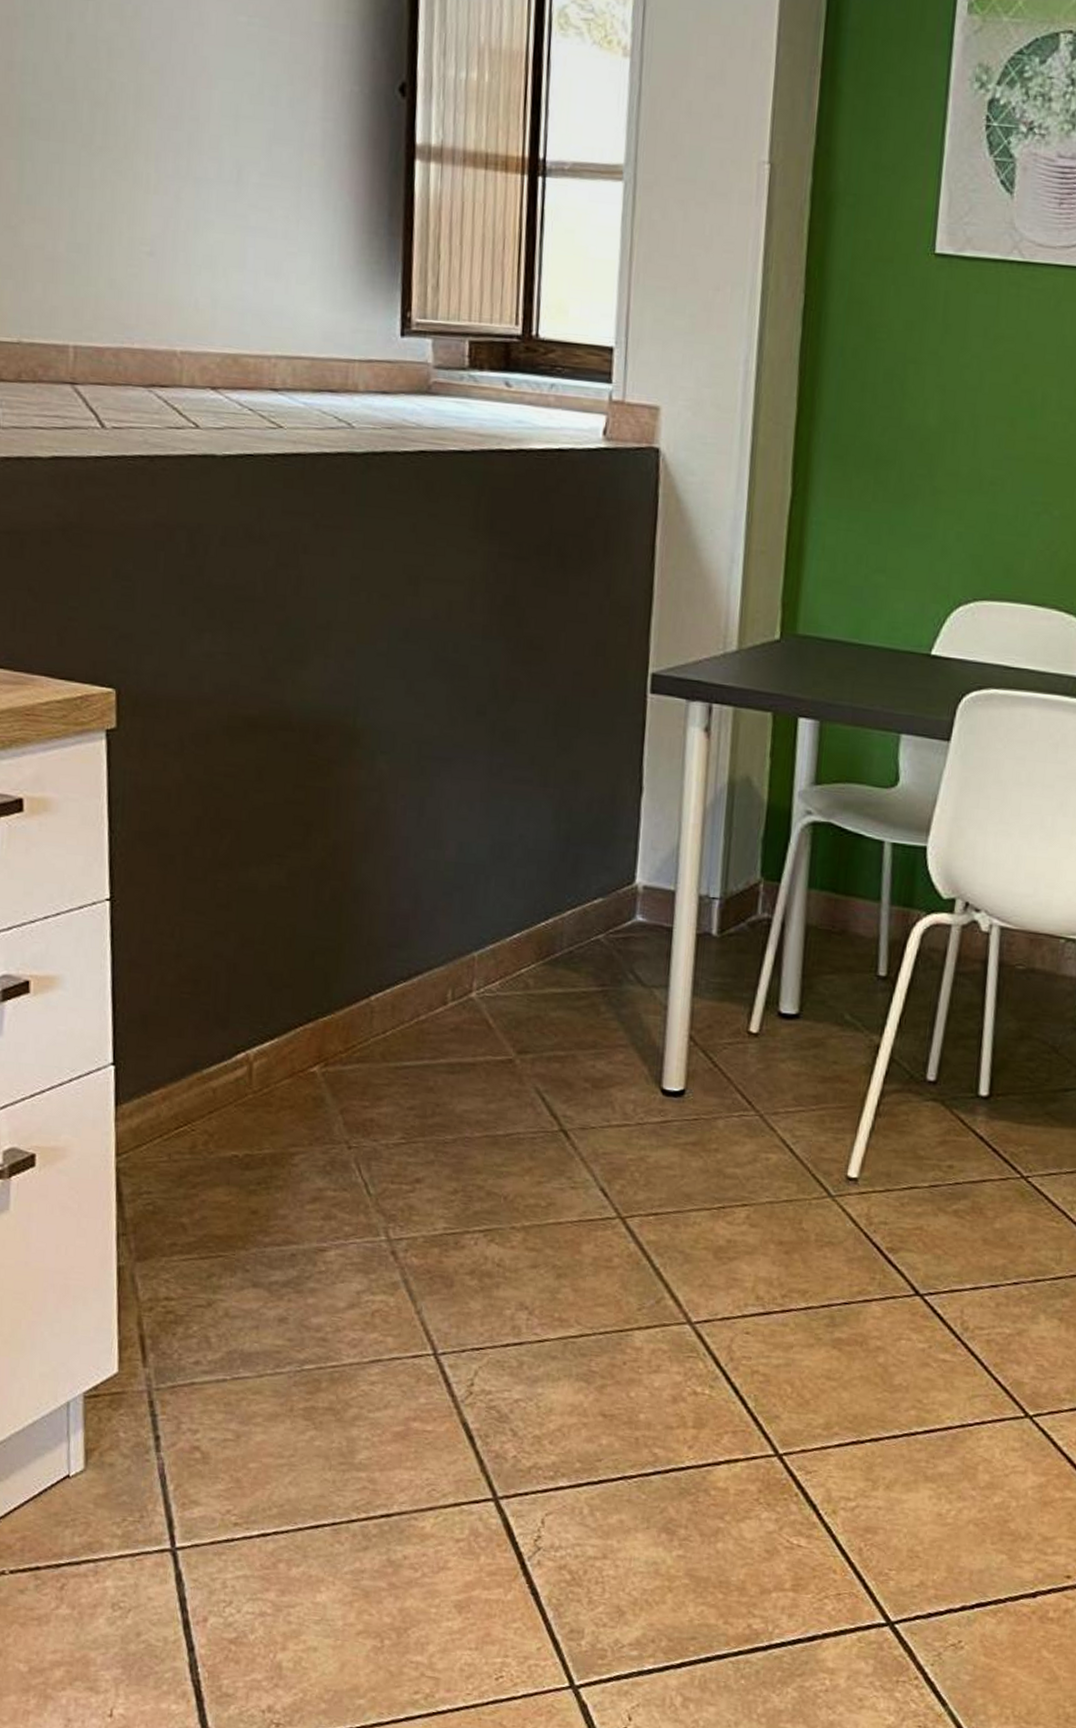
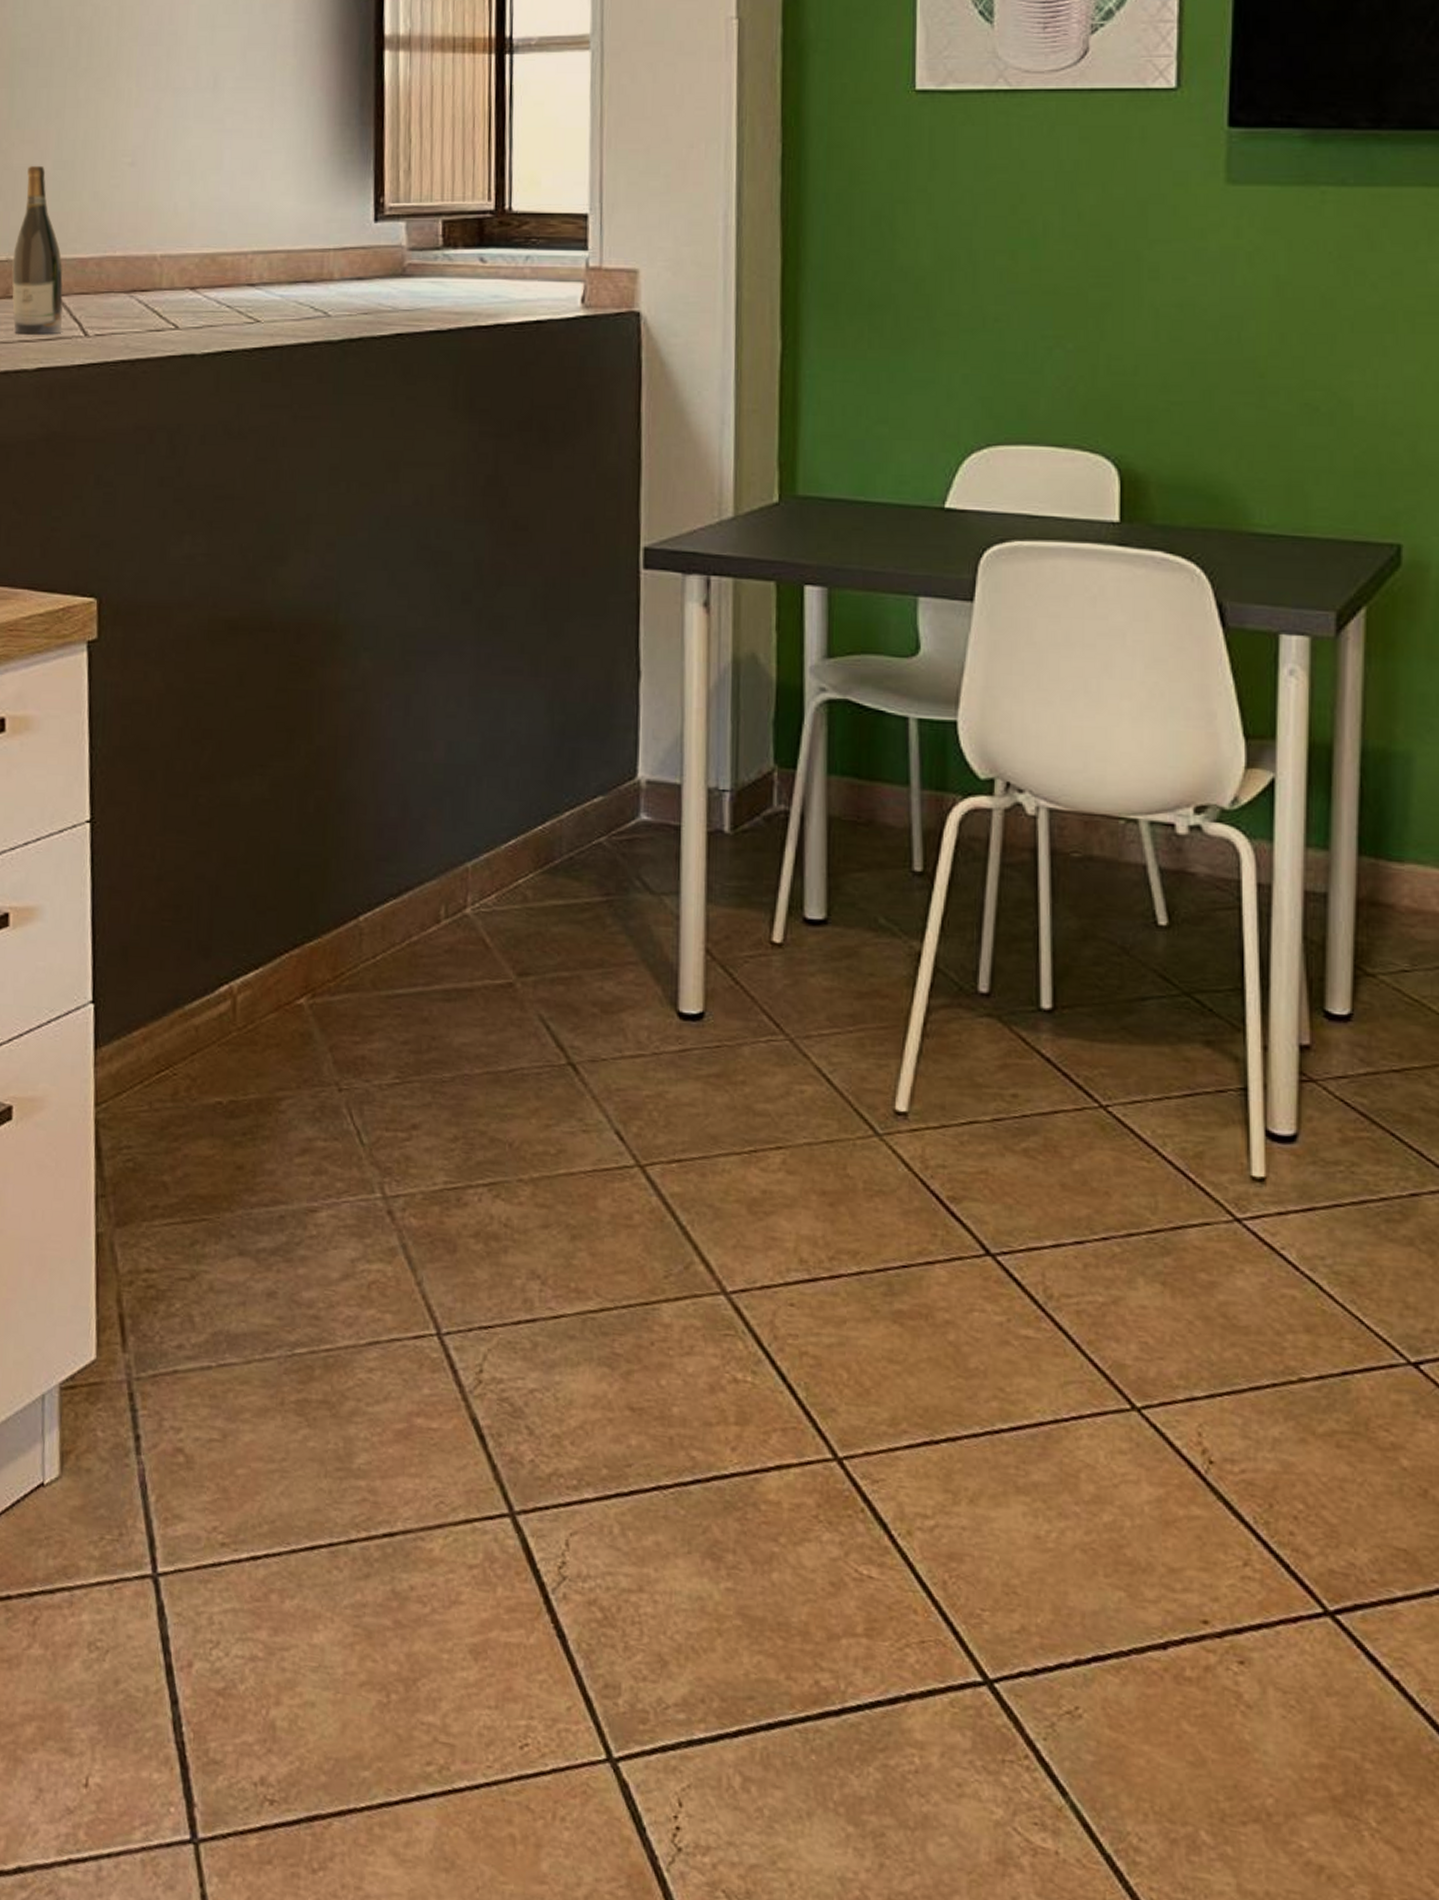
wine bottle: none [23,245,79,424] -> present [11,165,64,336]

